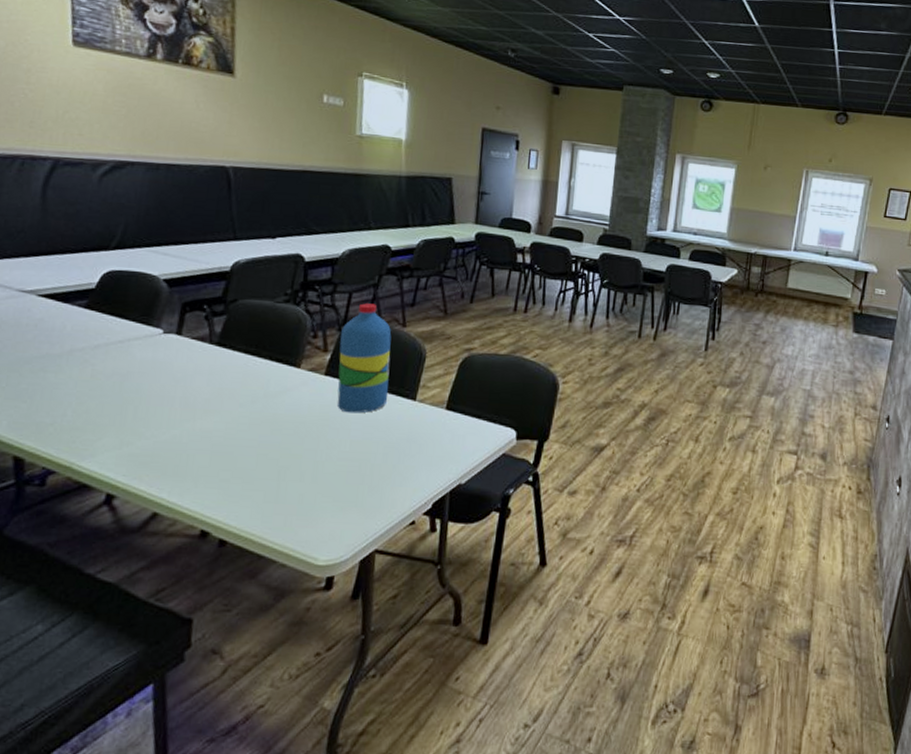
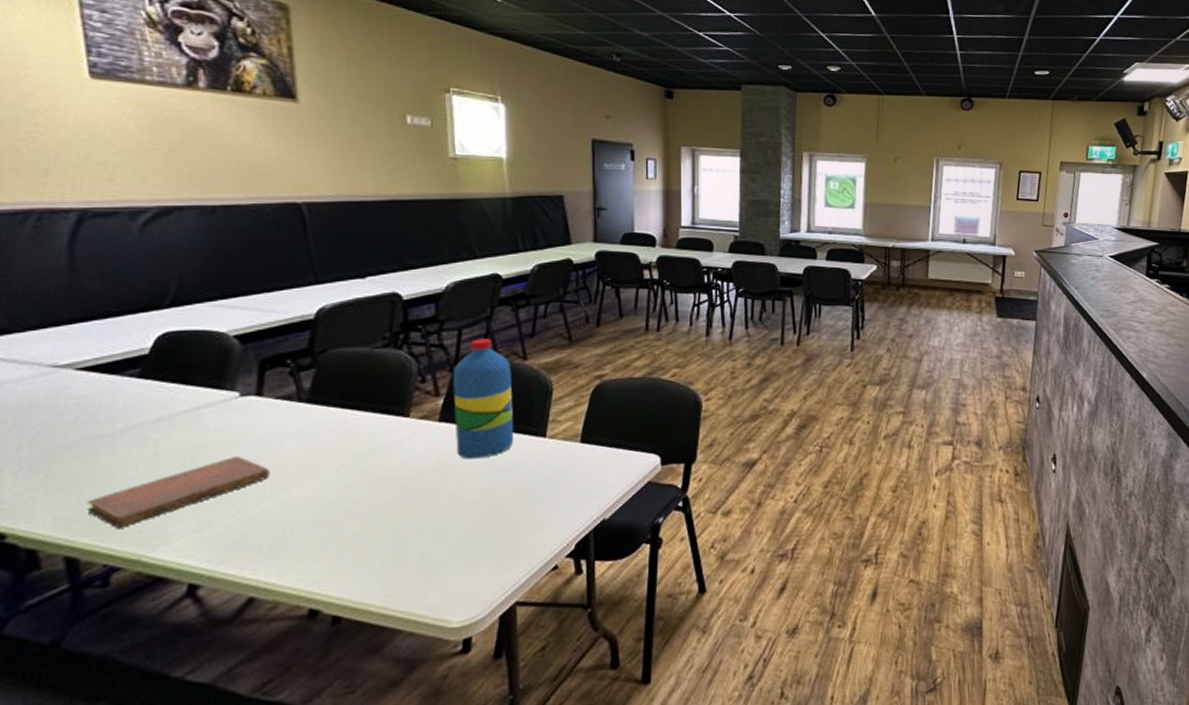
notebook: none [34,385,181,437] -> present [86,455,270,528]

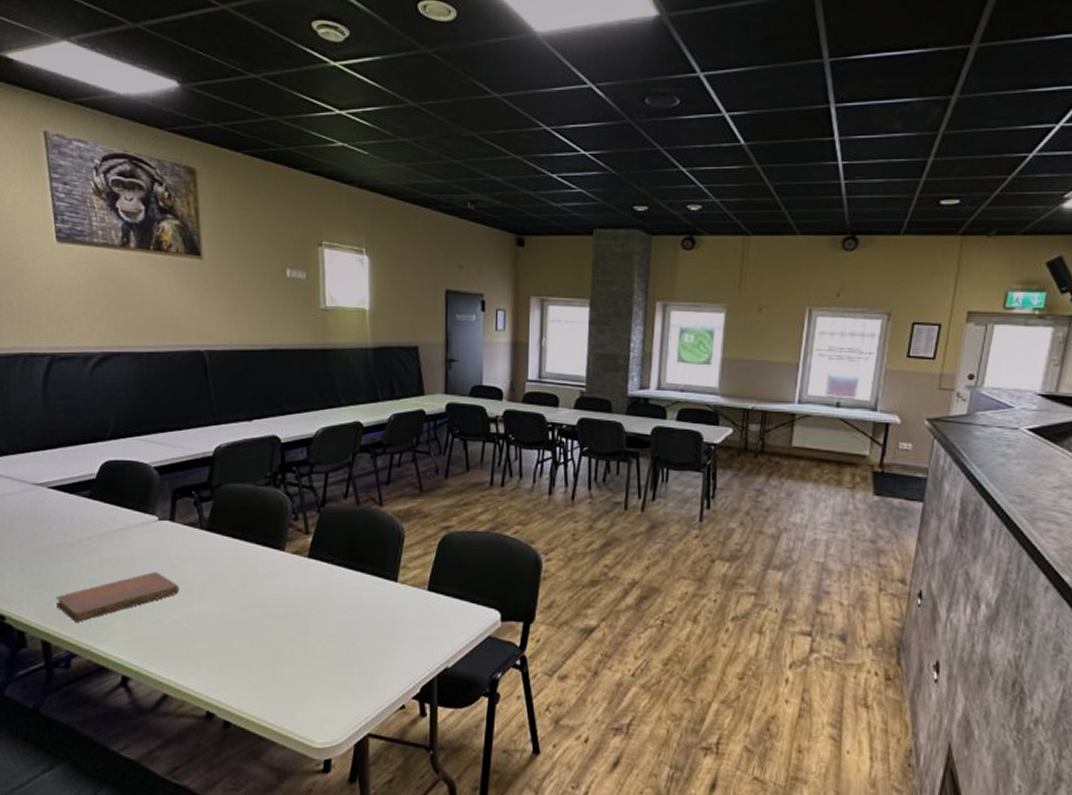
water bottle: present [453,338,514,459] -> none [320,483,370,596]

